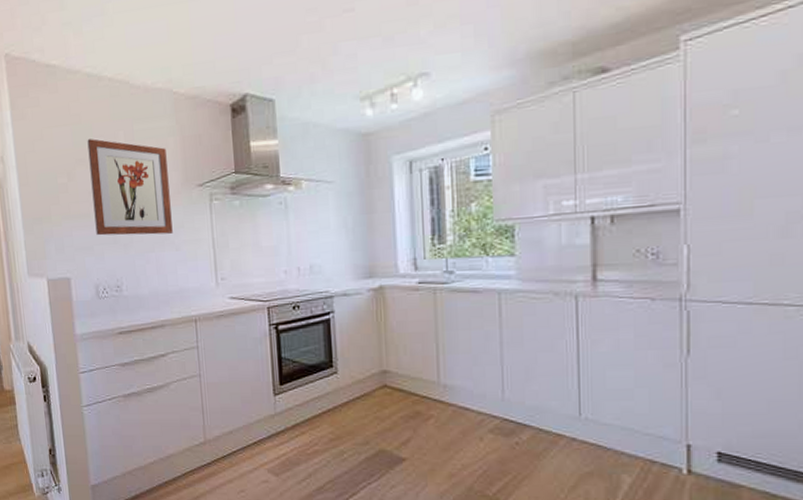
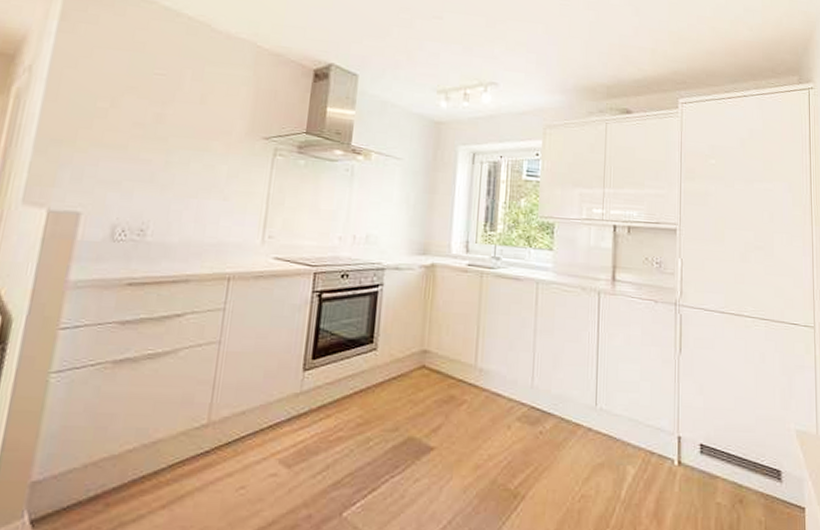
wall art: present [87,139,173,236] -> none [129,69,236,182]

